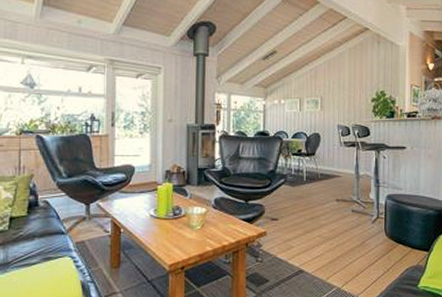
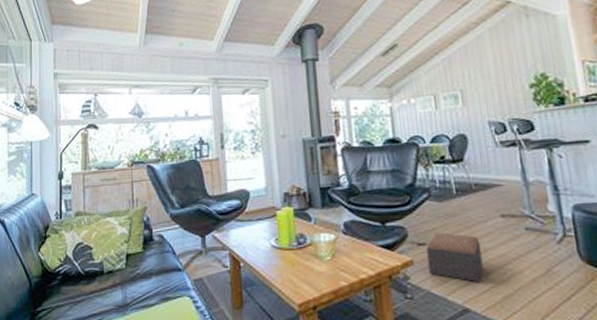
footstool: none [277,210,318,249] -> present [425,232,483,282]

